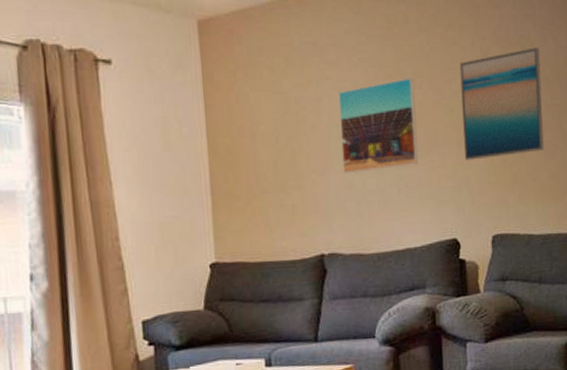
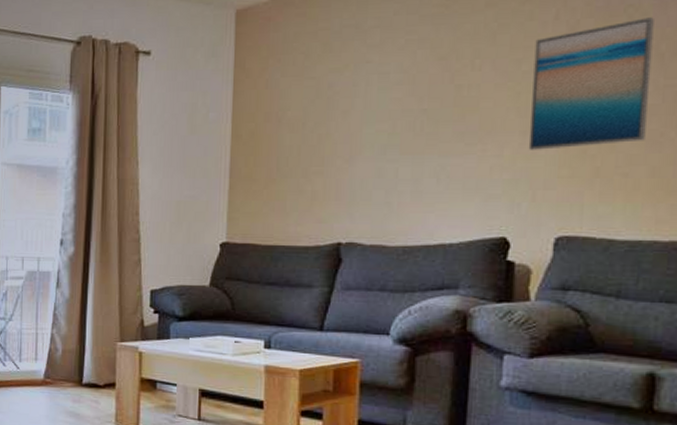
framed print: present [338,78,419,174] -> none [374,58,472,161]

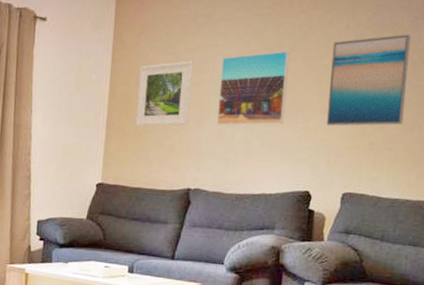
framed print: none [266,84,339,170] -> present [135,61,193,127]
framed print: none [374,58,472,161] -> present [217,51,290,125]

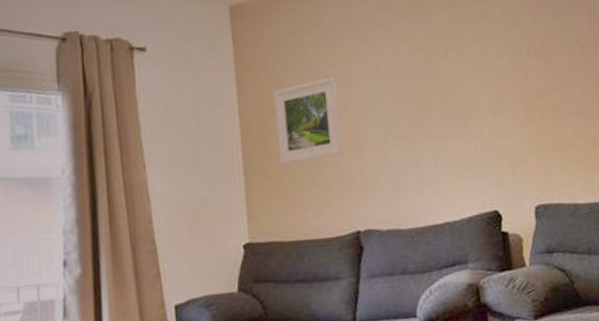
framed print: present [217,51,290,125] -> none [369,51,454,149]
wall art: present [326,34,411,126] -> none [491,15,584,130]

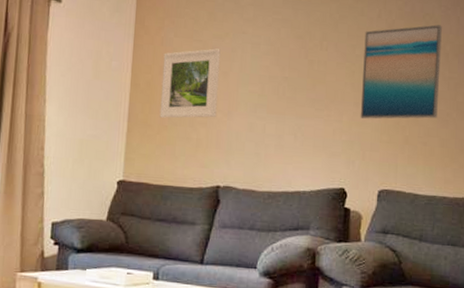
wall art: none [491,15,584,130] -> present [360,24,442,119]

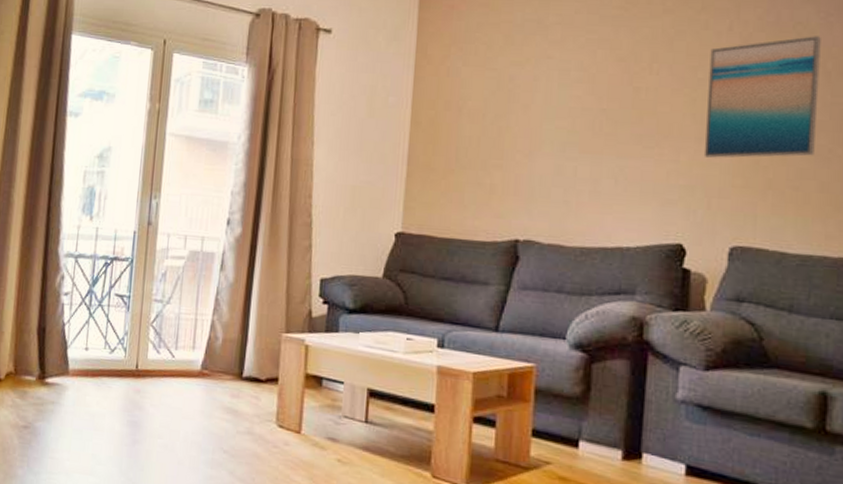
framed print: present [159,48,221,119] -> none [445,77,520,161]

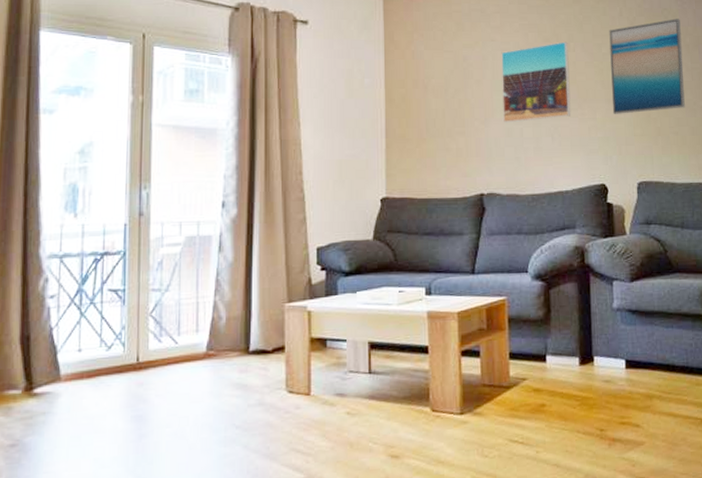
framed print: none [553,62,650,159] -> present [501,41,571,123]

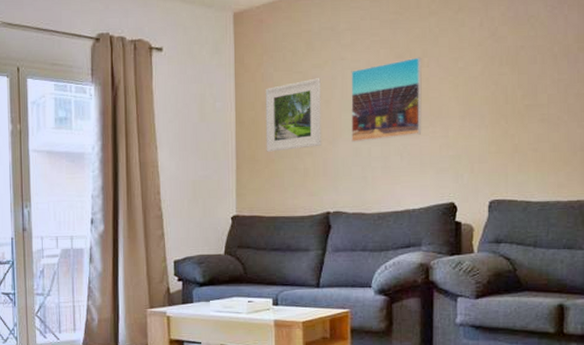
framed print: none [416,58,474,131] -> present [265,78,321,152]
wall art: present [609,19,685,114] -> none [466,26,549,131]

